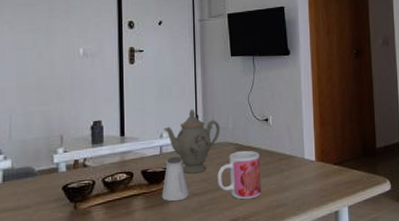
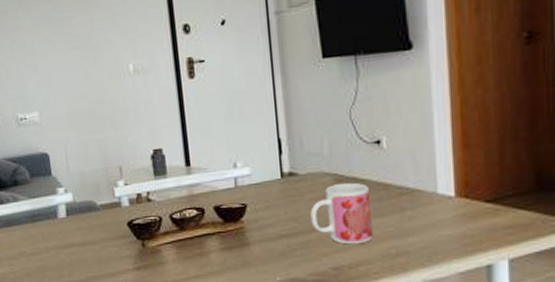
saltshaker: present [161,156,189,202] -> none [240,189,275,244]
teapot: present [163,108,221,174] -> none [237,130,313,211]

